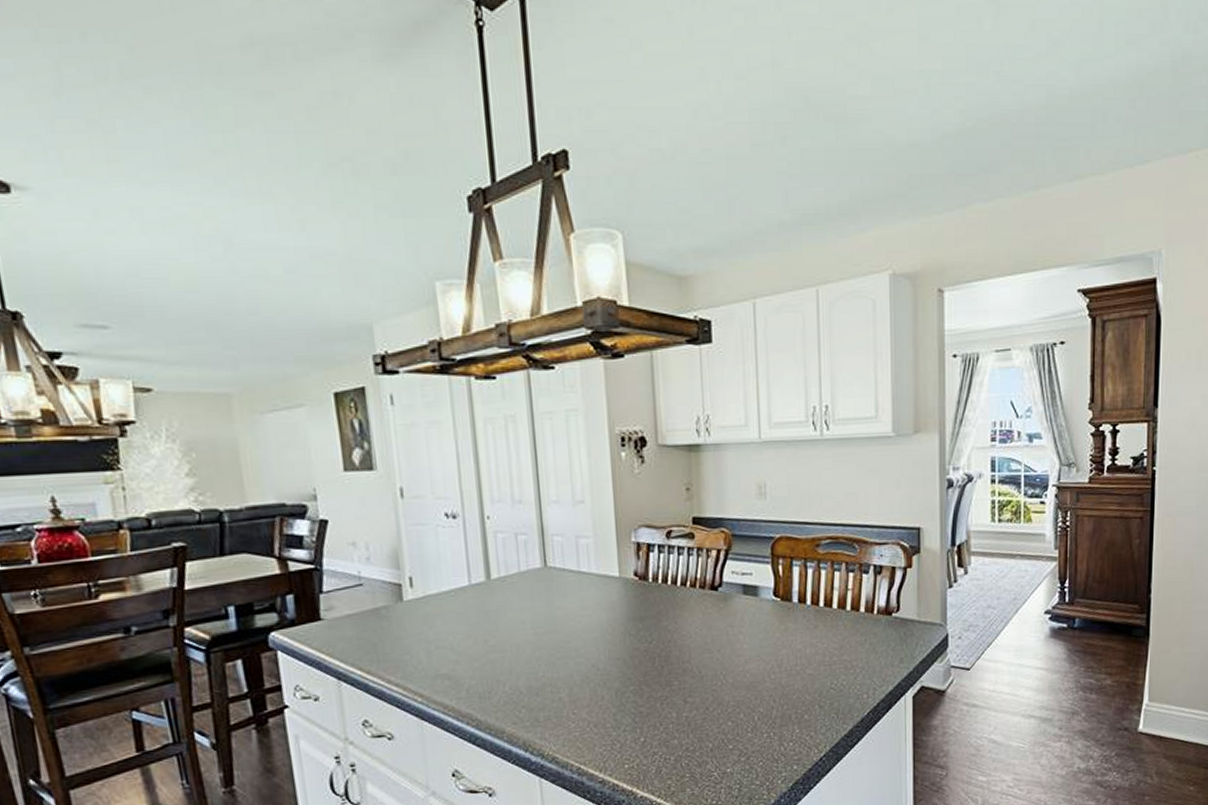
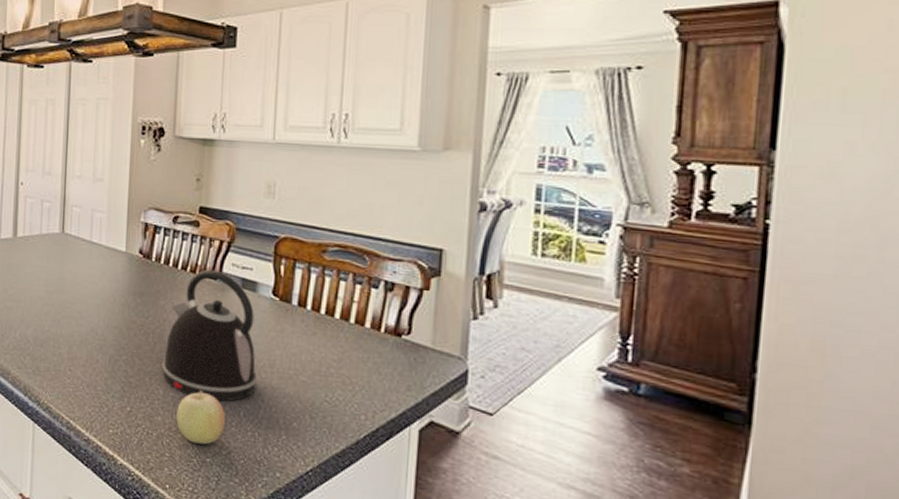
kettle: none [672,580,768,712] -> present [162,269,258,402]
fruit: none [692,704,741,758] -> present [176,390,225,445]

